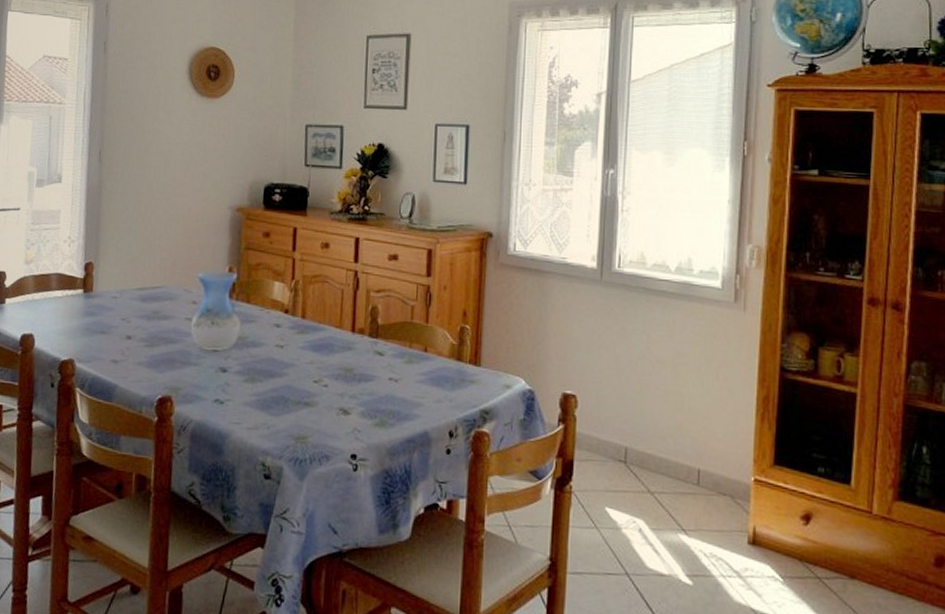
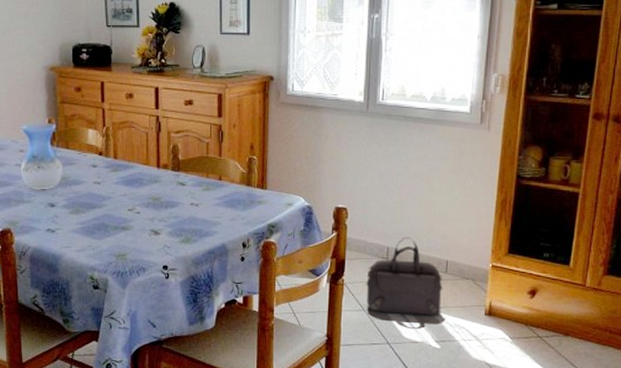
handbag: none [599,435,695,541] -> present [366,237,443,316]

